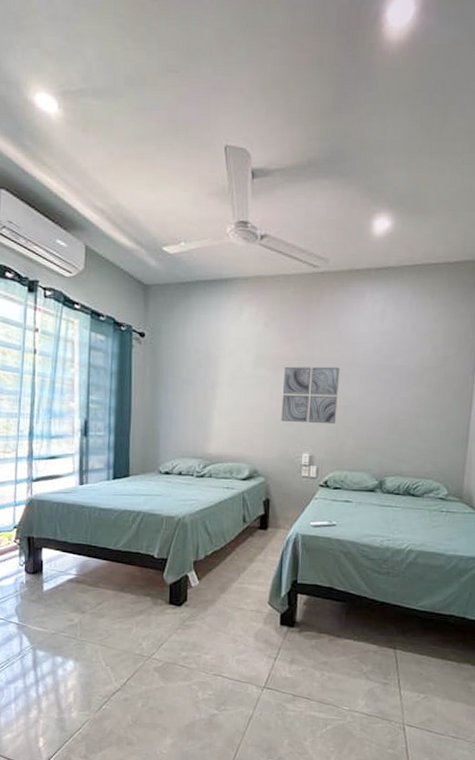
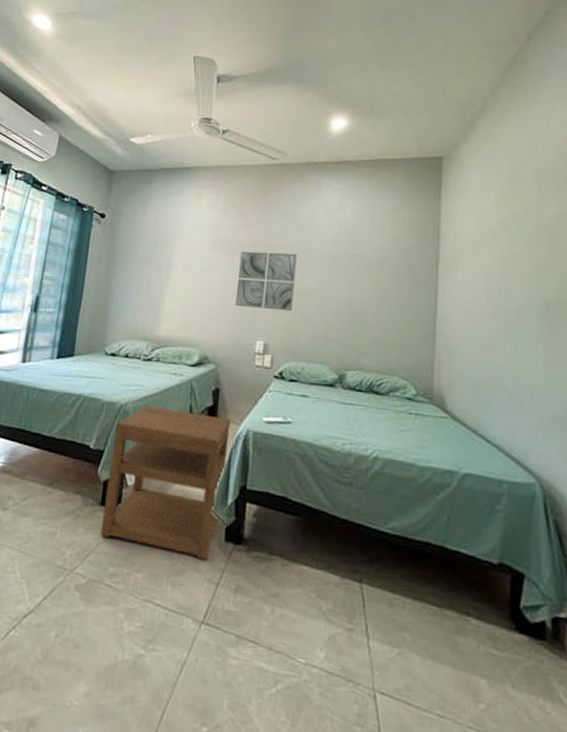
nightstand: none [171,518,281,641] -> present [100,406,231,560]

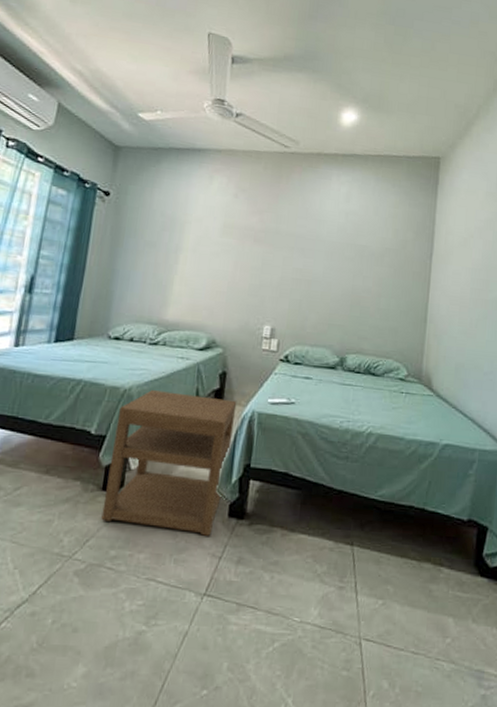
wall art: present [235,251,297,312] -> none [244,237,305,298]

